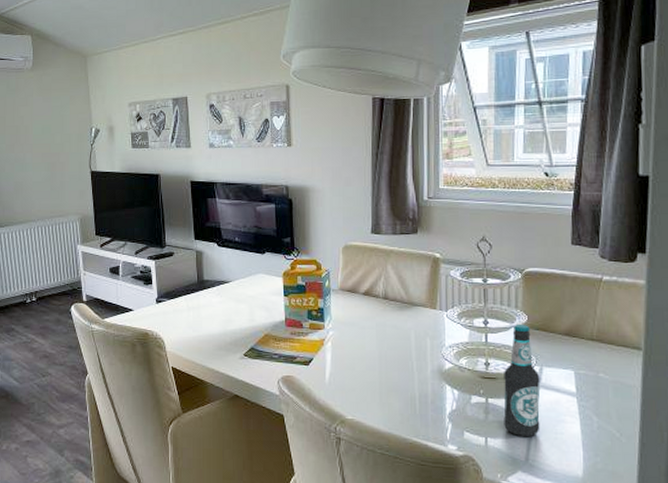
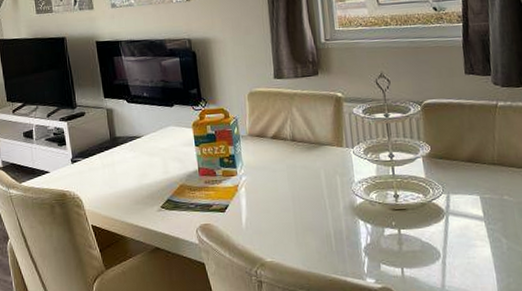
bottle: present [504,325,540,436] -> none [413,155,453,264]

